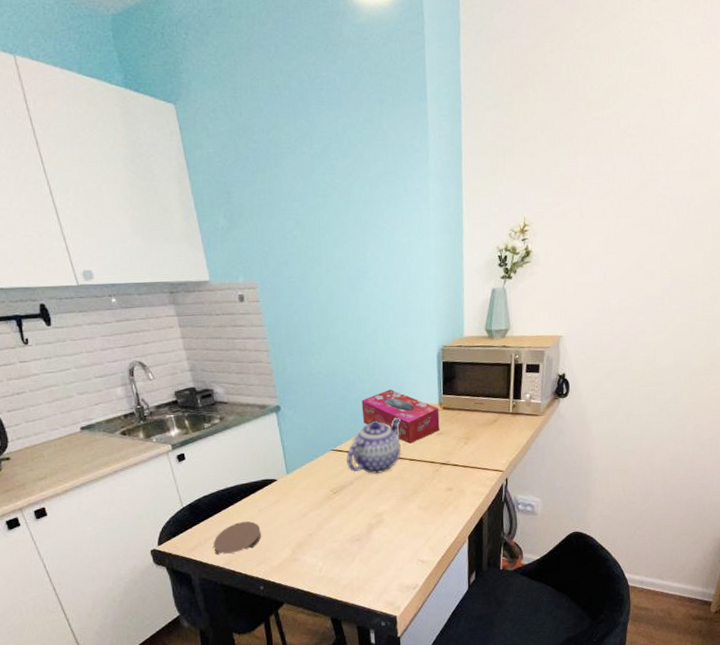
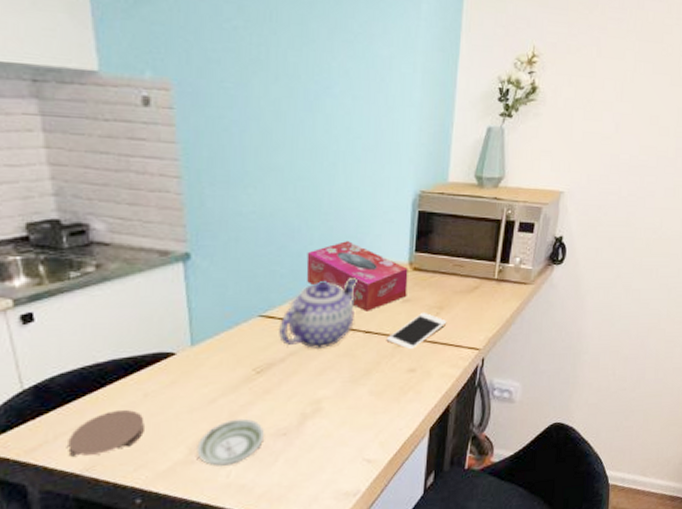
saucer: none [297,527,344,564] -> present [197,418,265,467]
cell phone: none [427,443,474,472] -> present [386,313,447,349]

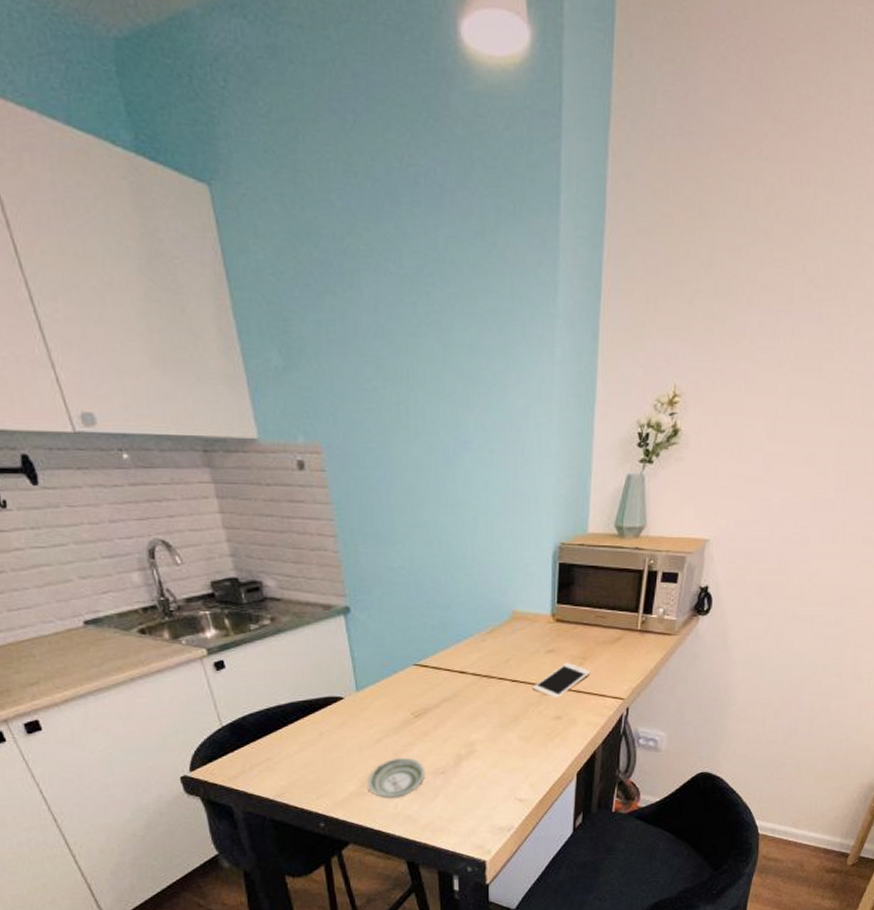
coaster: present [68,409,144,457] -> none [261,746,322,784]
teapot: present [279,278,359,349] -> none [433,629,504,695]
tissue box: present [306,241,408,311] -> none [454,594,551,661]

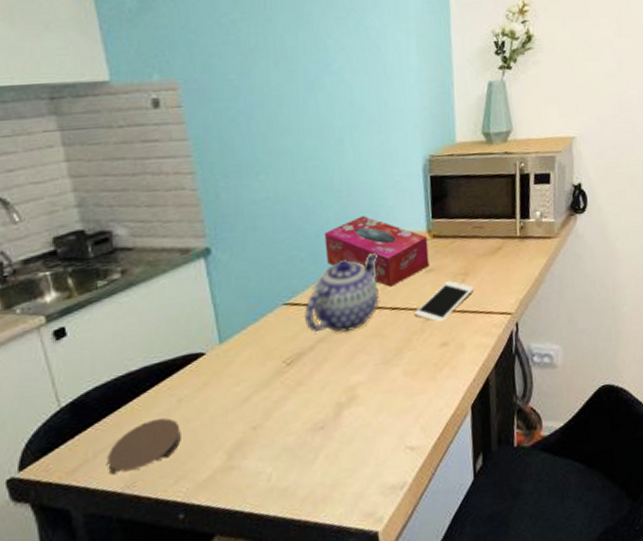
coaster: none [261,746,322,784] -> present [107,418,181,474]
saucer: present [367,757,426,800] -> none [235,415,302,471]
teapot: none [433,629,504,695] -> present [305,253,379,333]
tissue box: none [454,594,551,661] -> present [324,216,430,287]

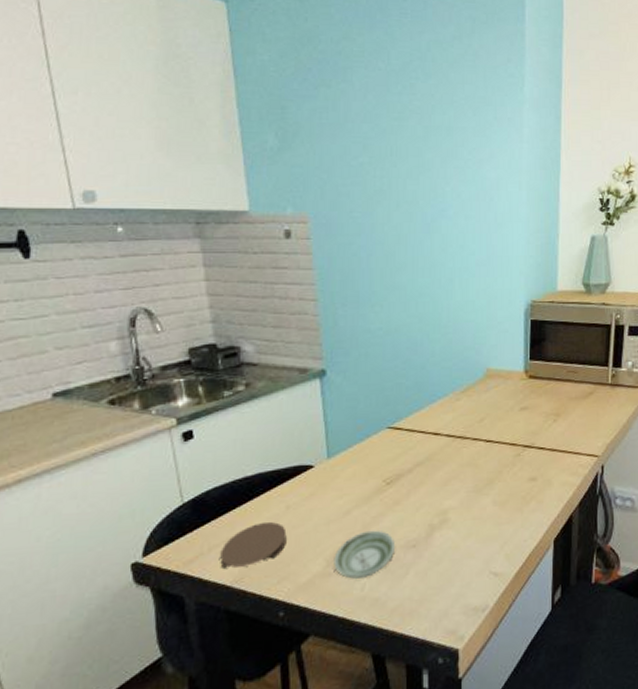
saucer: none [235,415,302,471] -> present [334,530,396,580]
teapot: present [305,253,379,333] -> none [406,388,478,459]
tissue box: present [324,216,430,287] -> none [429,352,524,421]
cell phone: present [414,281,474,322] -> none [506,420,565,457]

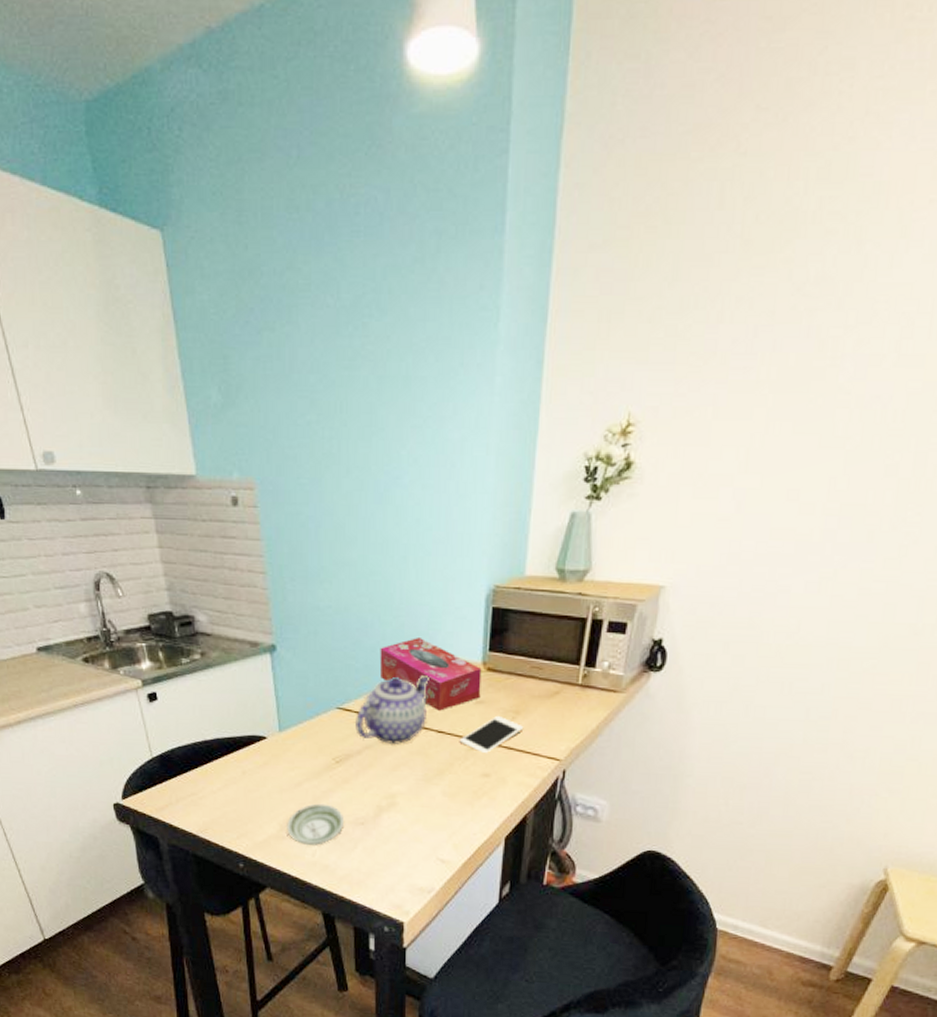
coaster: present [220,521,287,568] -> none [187,783,244,820]
teapot: none [406,388,478,459] -> present [355,676,431,744]
tissue box: none [429,352,524,421] -> present [379,638,482,711]
cell phone: none [506,420,565,457] -> present [459,716,524,753]

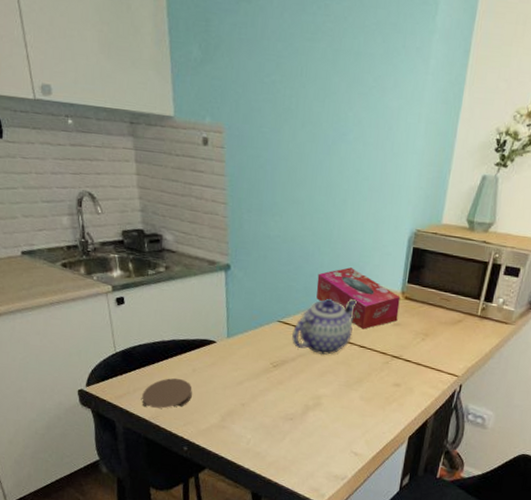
coaster: none [187,783,244,820] -> present [142,377,192,409]
saucer: present [287,803,345,846] -> none [227,400,277,435]
cell phone: present [459,716,524,753] -> none [377,337,431,367]

